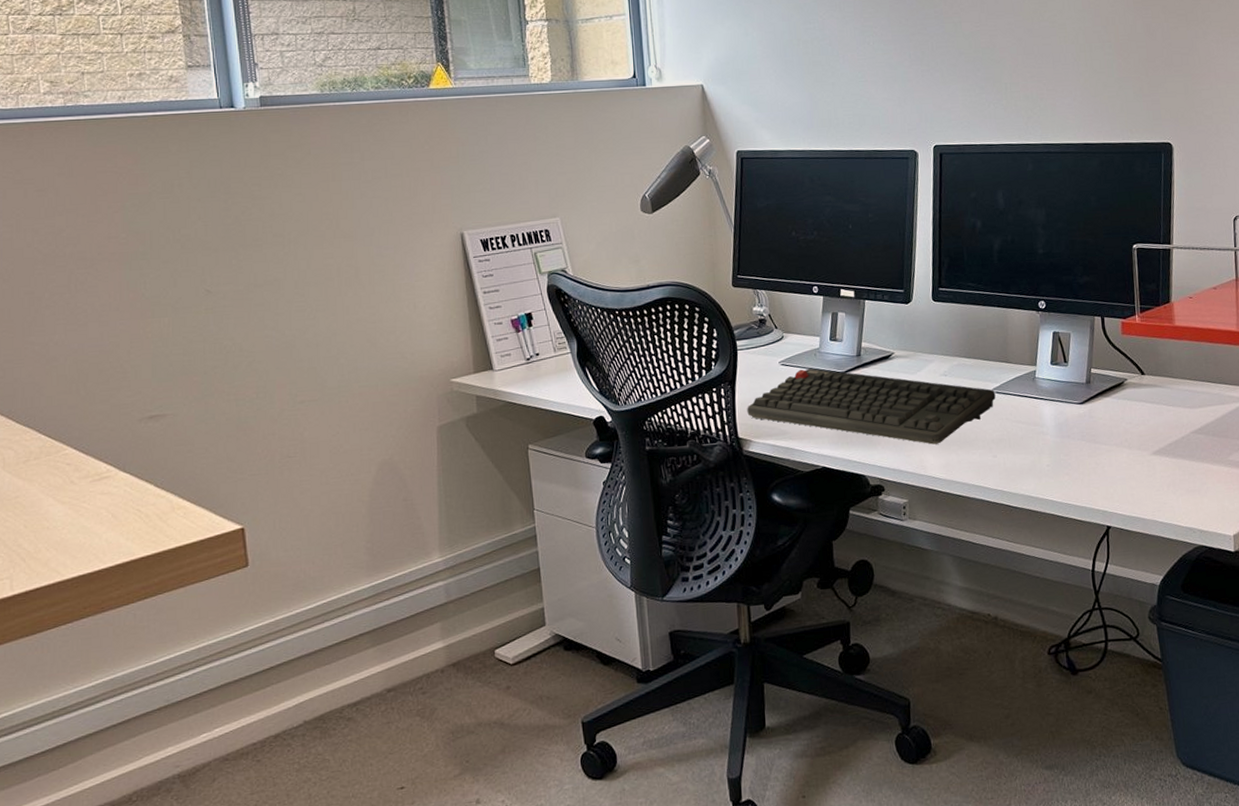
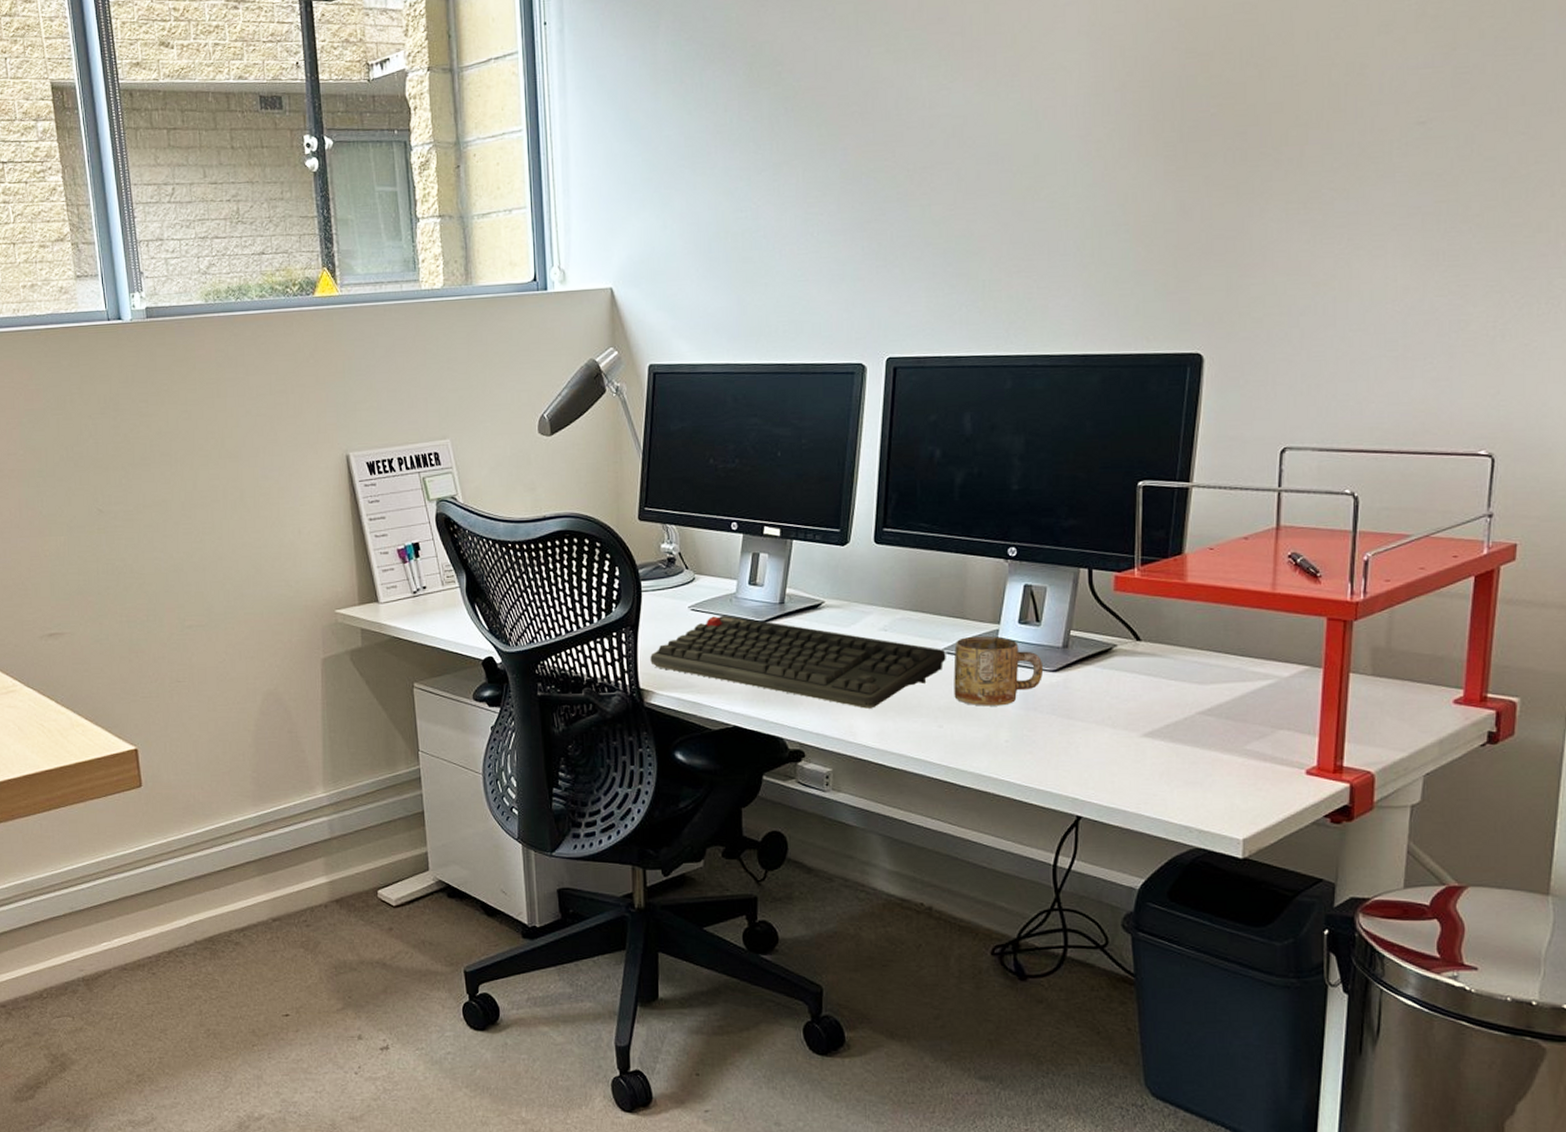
mug: none [1002,376,1073,437] -> present [953,635,1044,706]

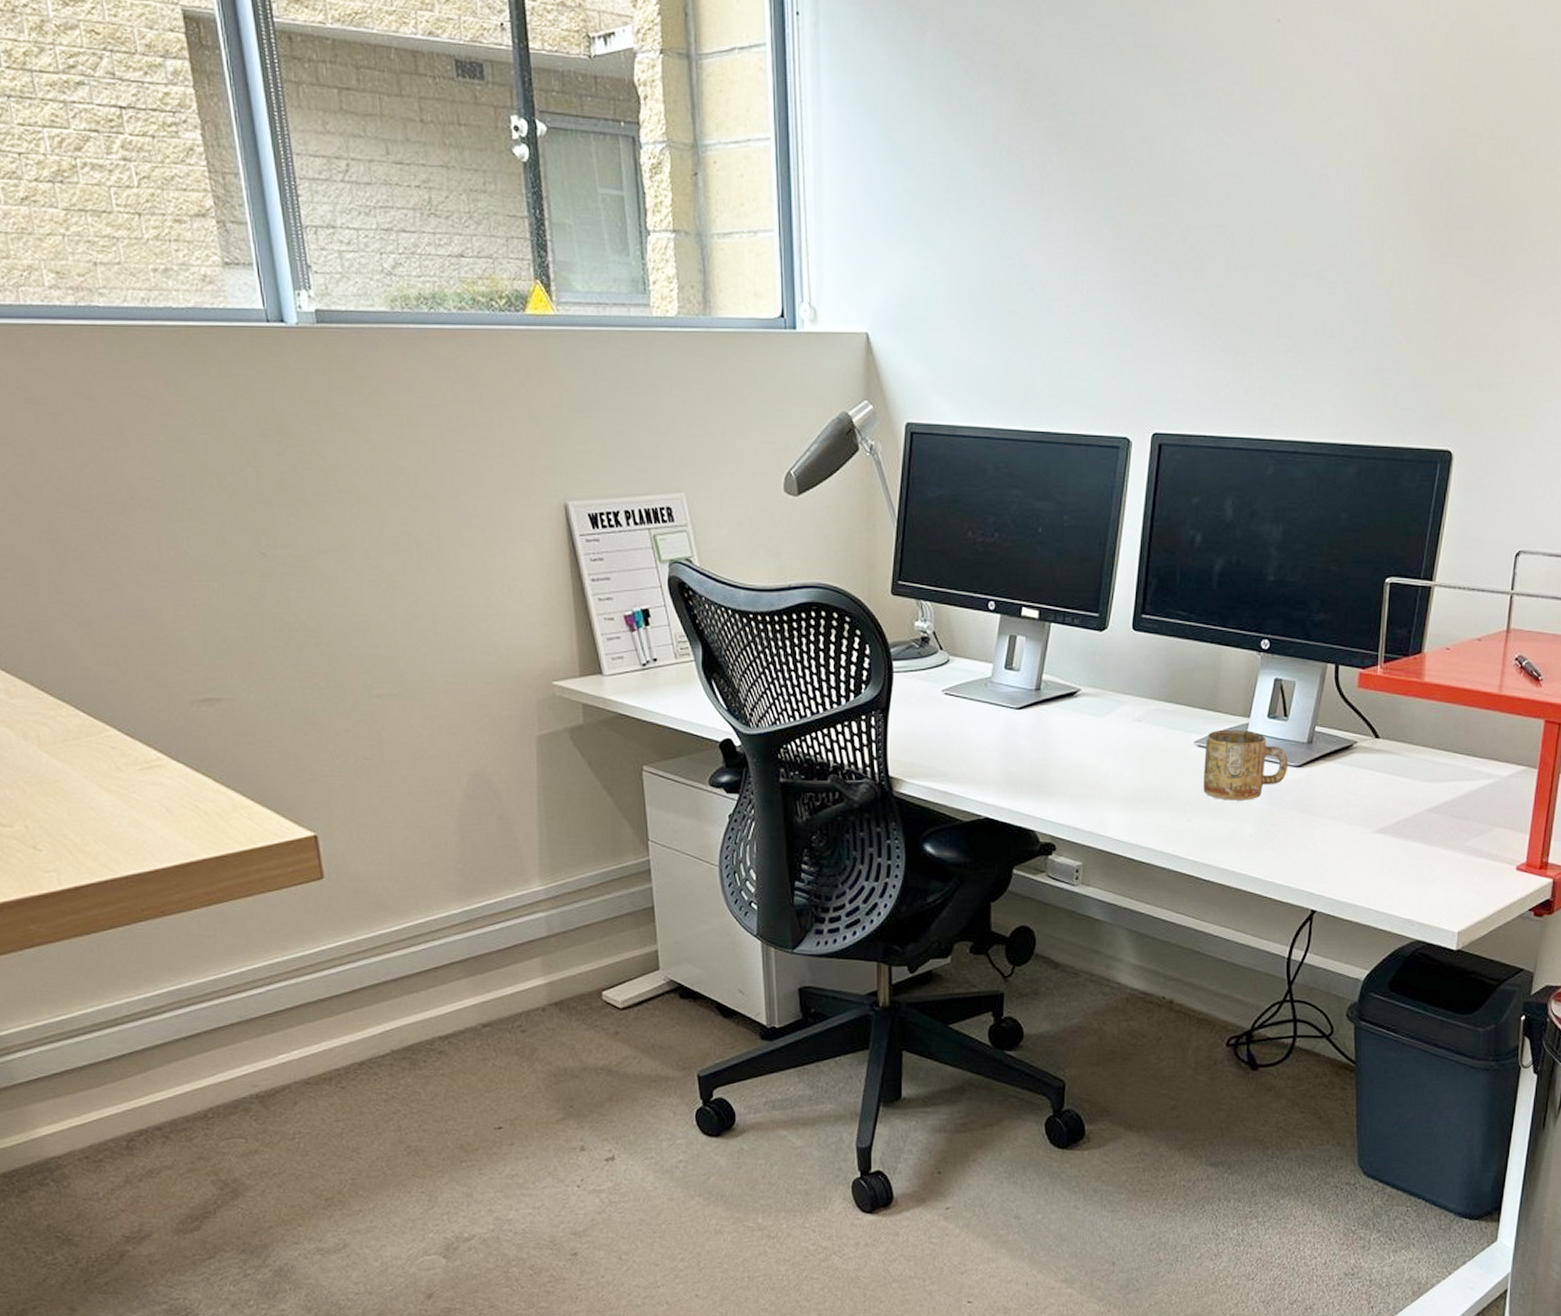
computer keyboard: present [650,615,946,709] -> none [901,700,1197,801]

